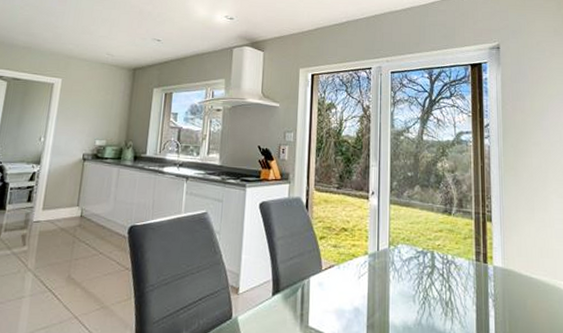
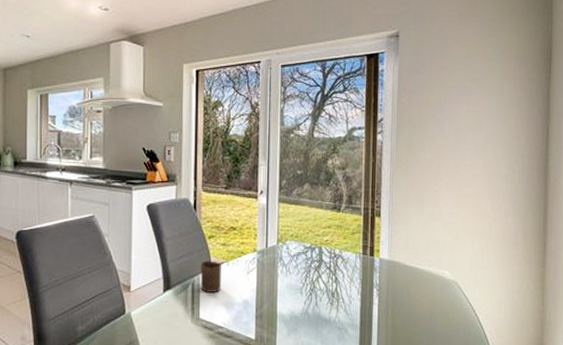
cup: none [310,263,332,298] -> present [200,260,221,292]

